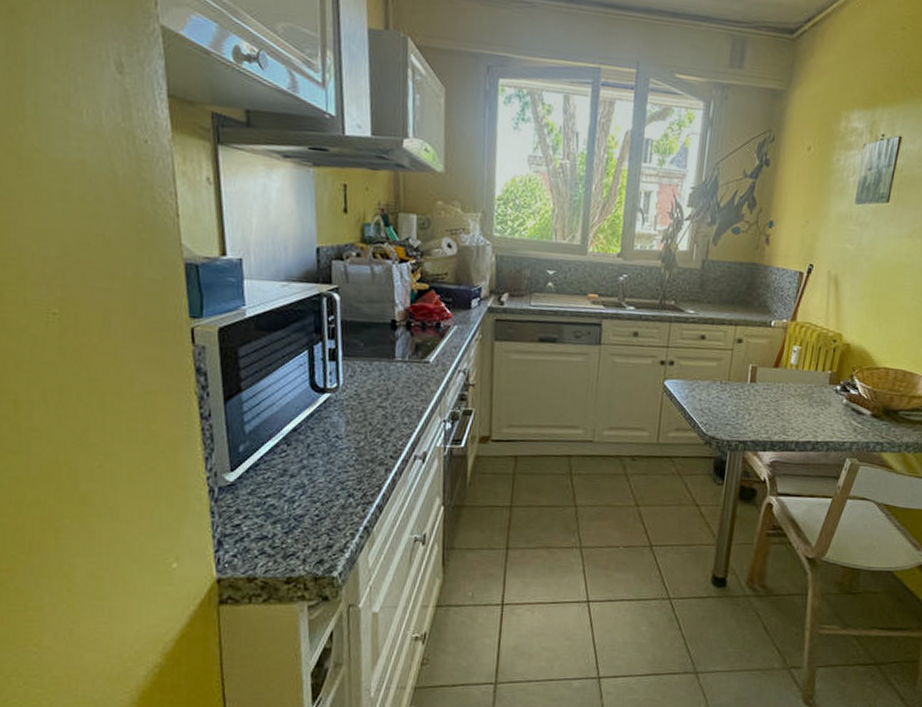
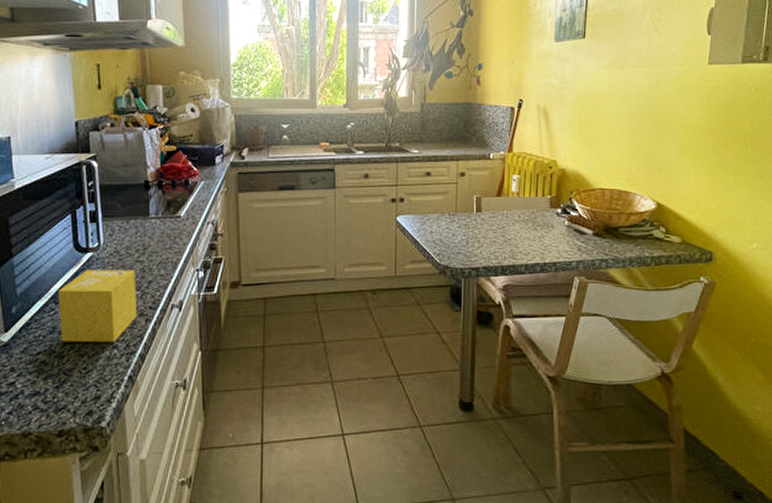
sponge: none [290,411,377,491] -> present [58,269,138,343]

